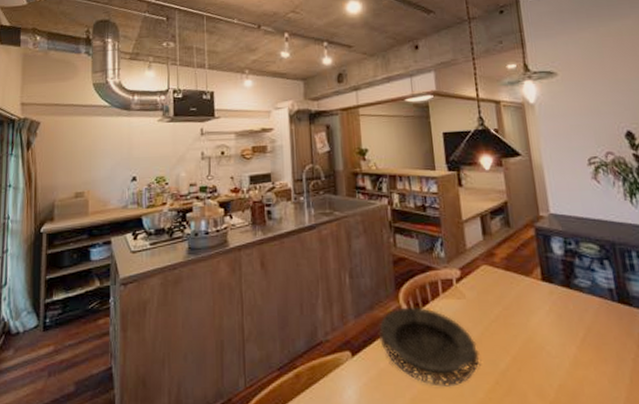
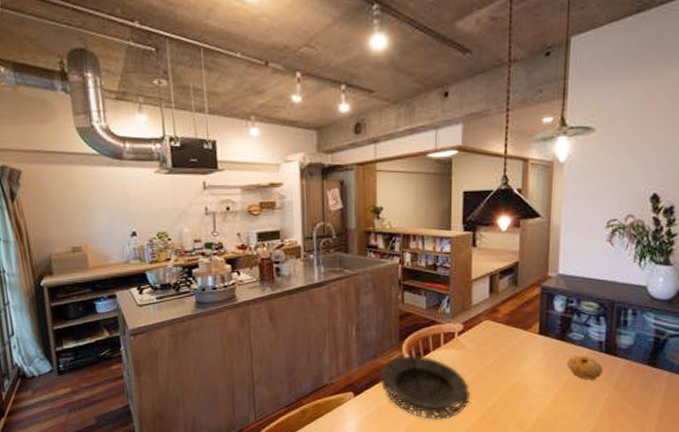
fruit: none [578,304,621,336] -> present [566,354,603,380]

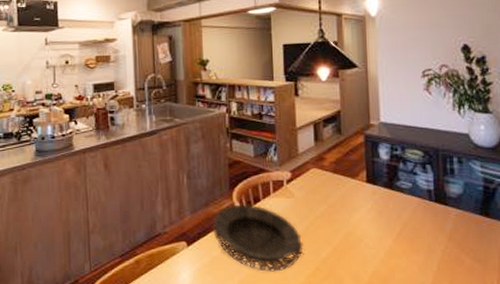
fruit: present [566,354,603,380] -> none [397,203,435,231]

